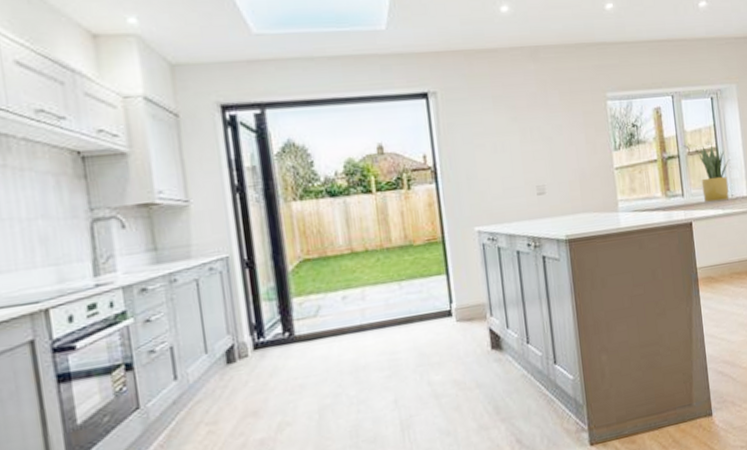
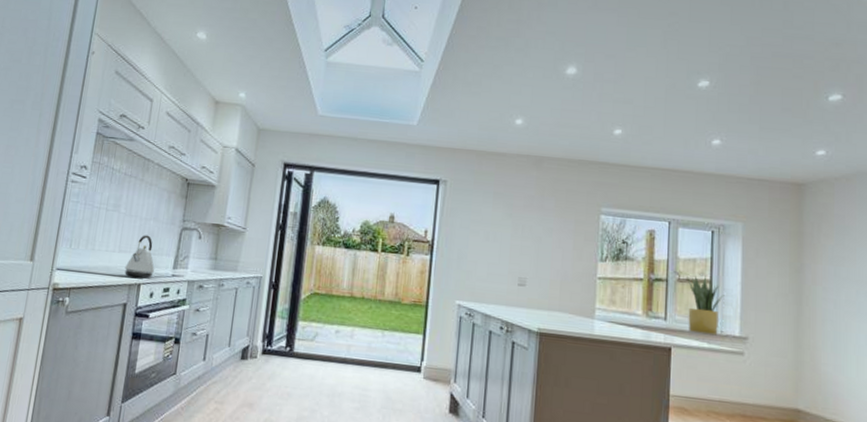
kettle: none [14,240,65,304] -> present [124,235,155,280]

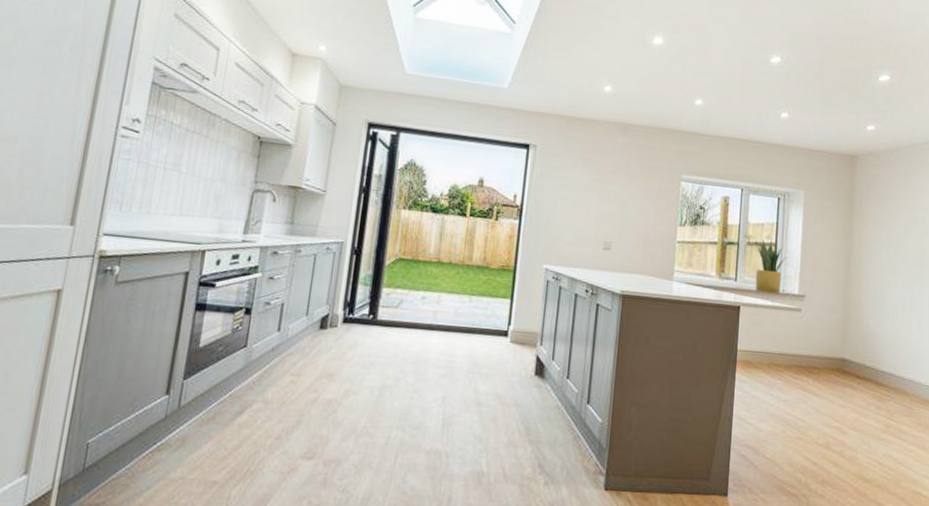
kettle: present [124,235,155,280] -> none [186,197,222,246]

